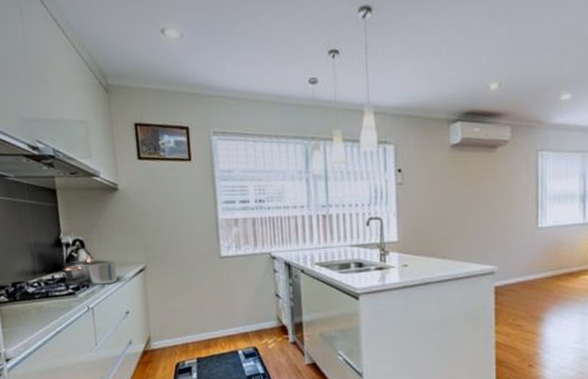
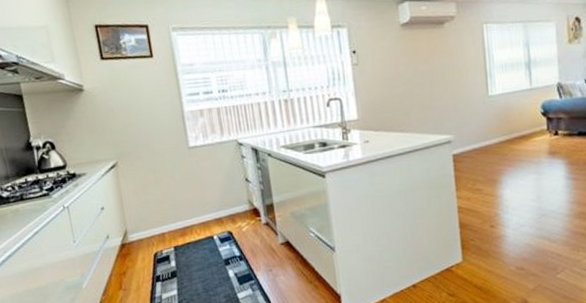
cooking pot: present [61,255,118,287] -> none [34,155,90,188]

